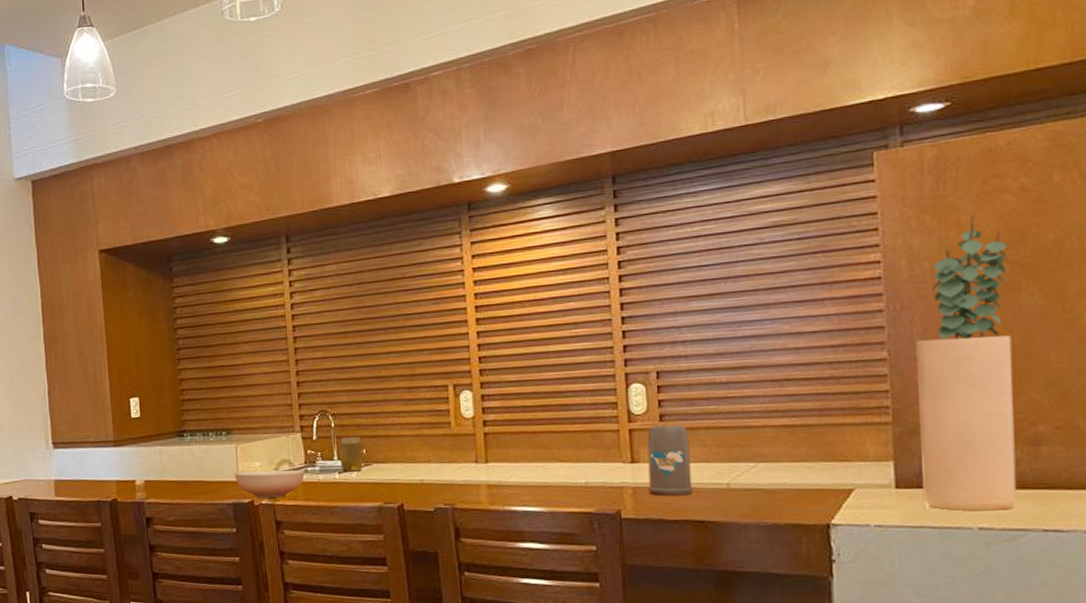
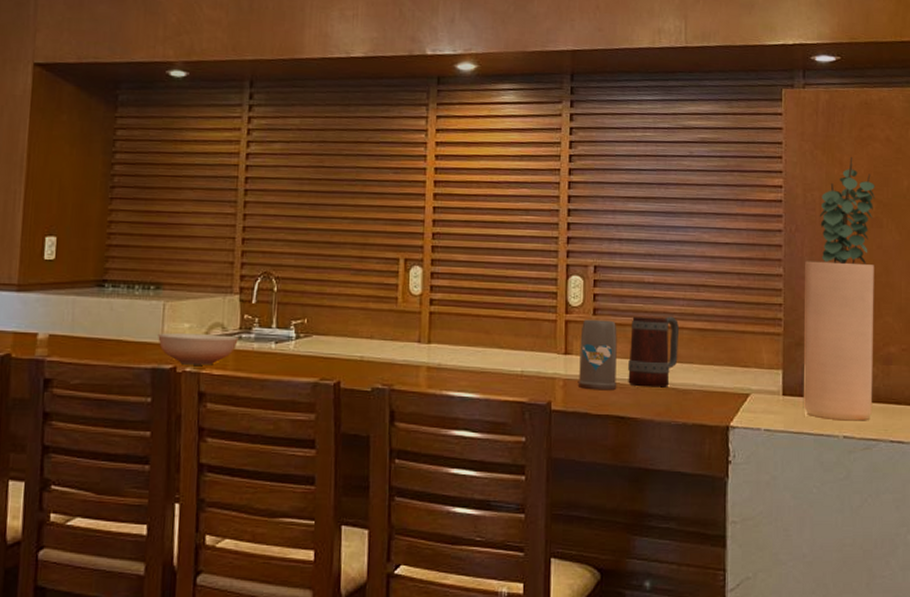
jar: present [339,436,363,472] -> none [278,303,304,342]
beer mug: none [704,415,762,490] -> present [628,316,680,388]

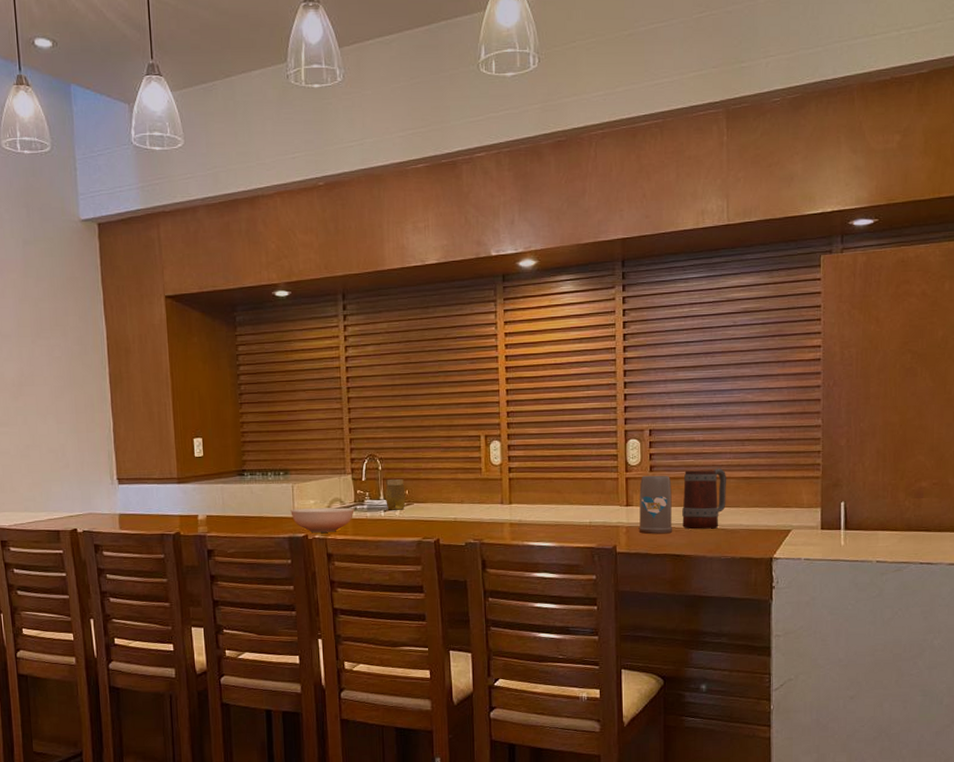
jar: none [278,303,304,342] -> present [385,478,406,510]
vase: present [803,156,876,421] -> none [839,312,911,548]

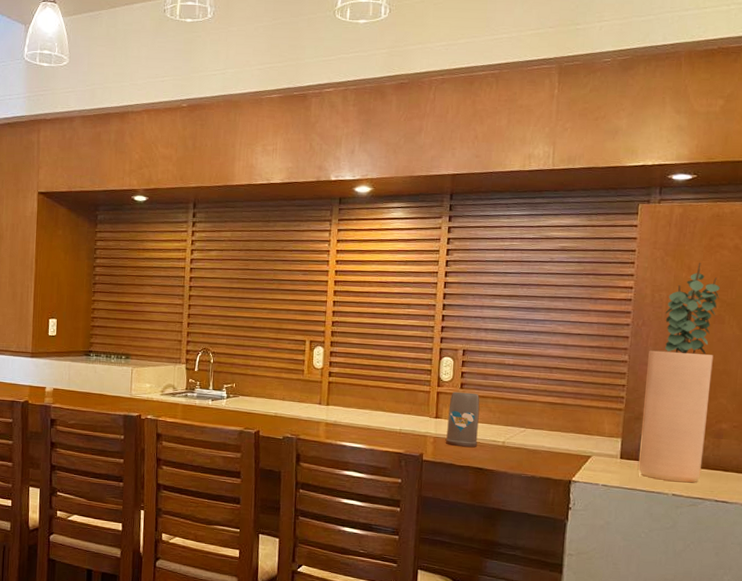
bowl: present [290,507,354,533] -> none [128,390,185,415]
jar: present [385,478,406,510] -> none [214,371,233,401]
beer mug: present [682,468,727,530] -> none [487,391,533,448]
vase: none [839,312,911,548] -> present [637,262,721,483]

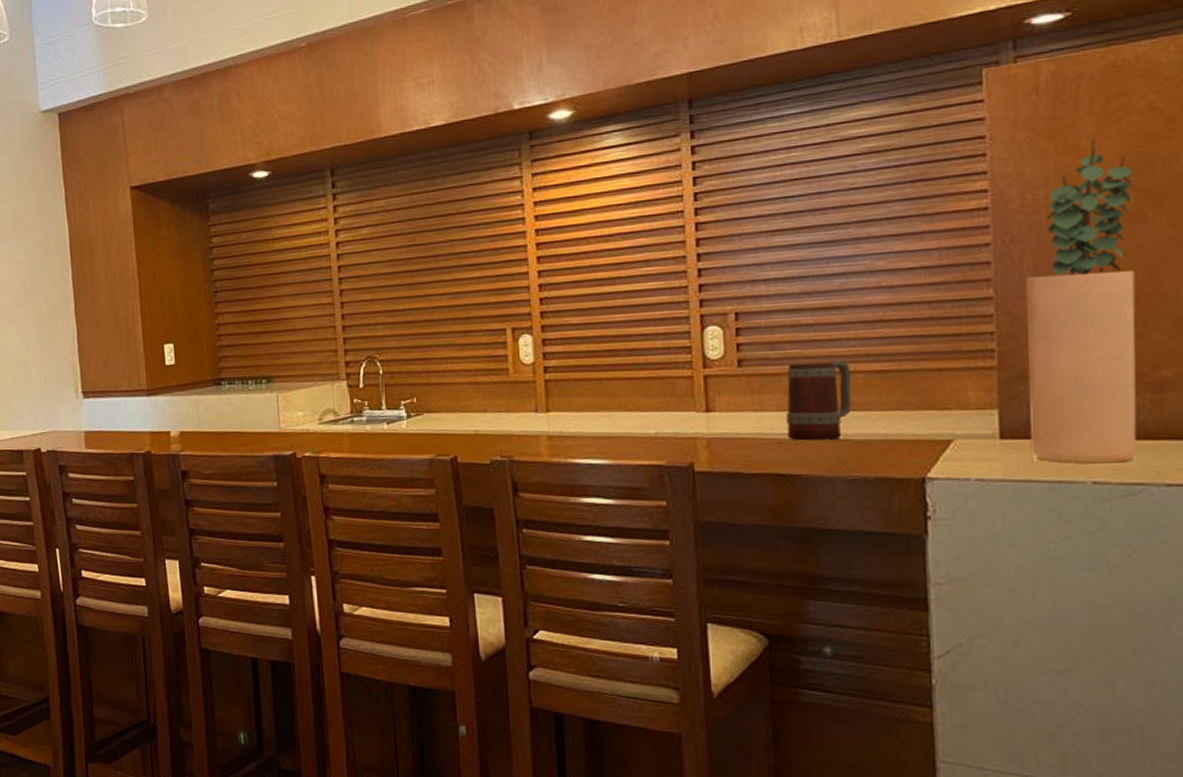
beer mug: present [445,391,480,448] -> none [723,370,774,448]
beer mug: none [487,391,533,448] -> present [786,359,852,441]

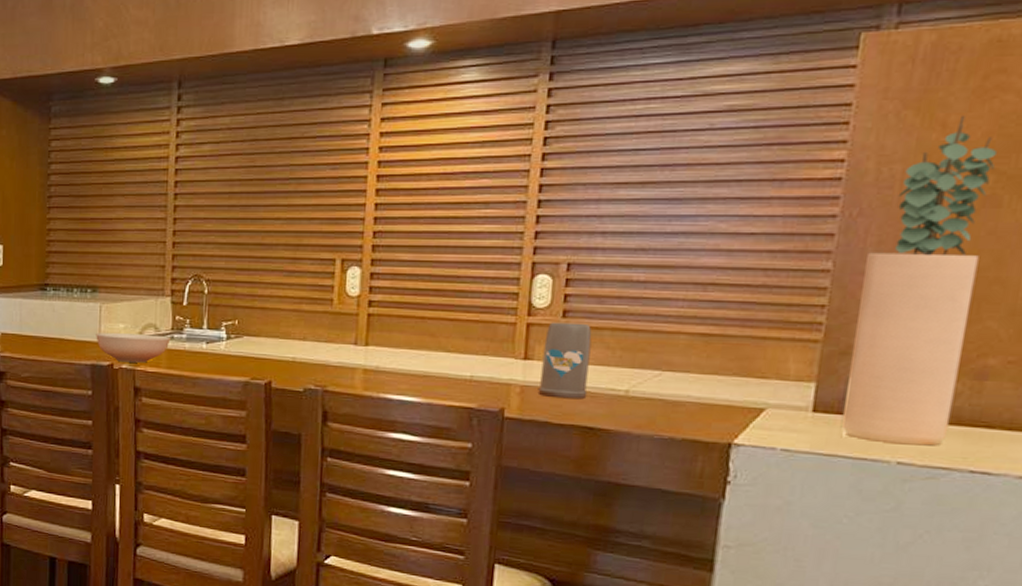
bowl: none [275,419,351,450] -> present [96,333,171,363]
beer mug: none [723,370,774,448] -> present [537,322,592,400]
beer mug: present [786,359,852,441] -> none [601,319,676,398]

